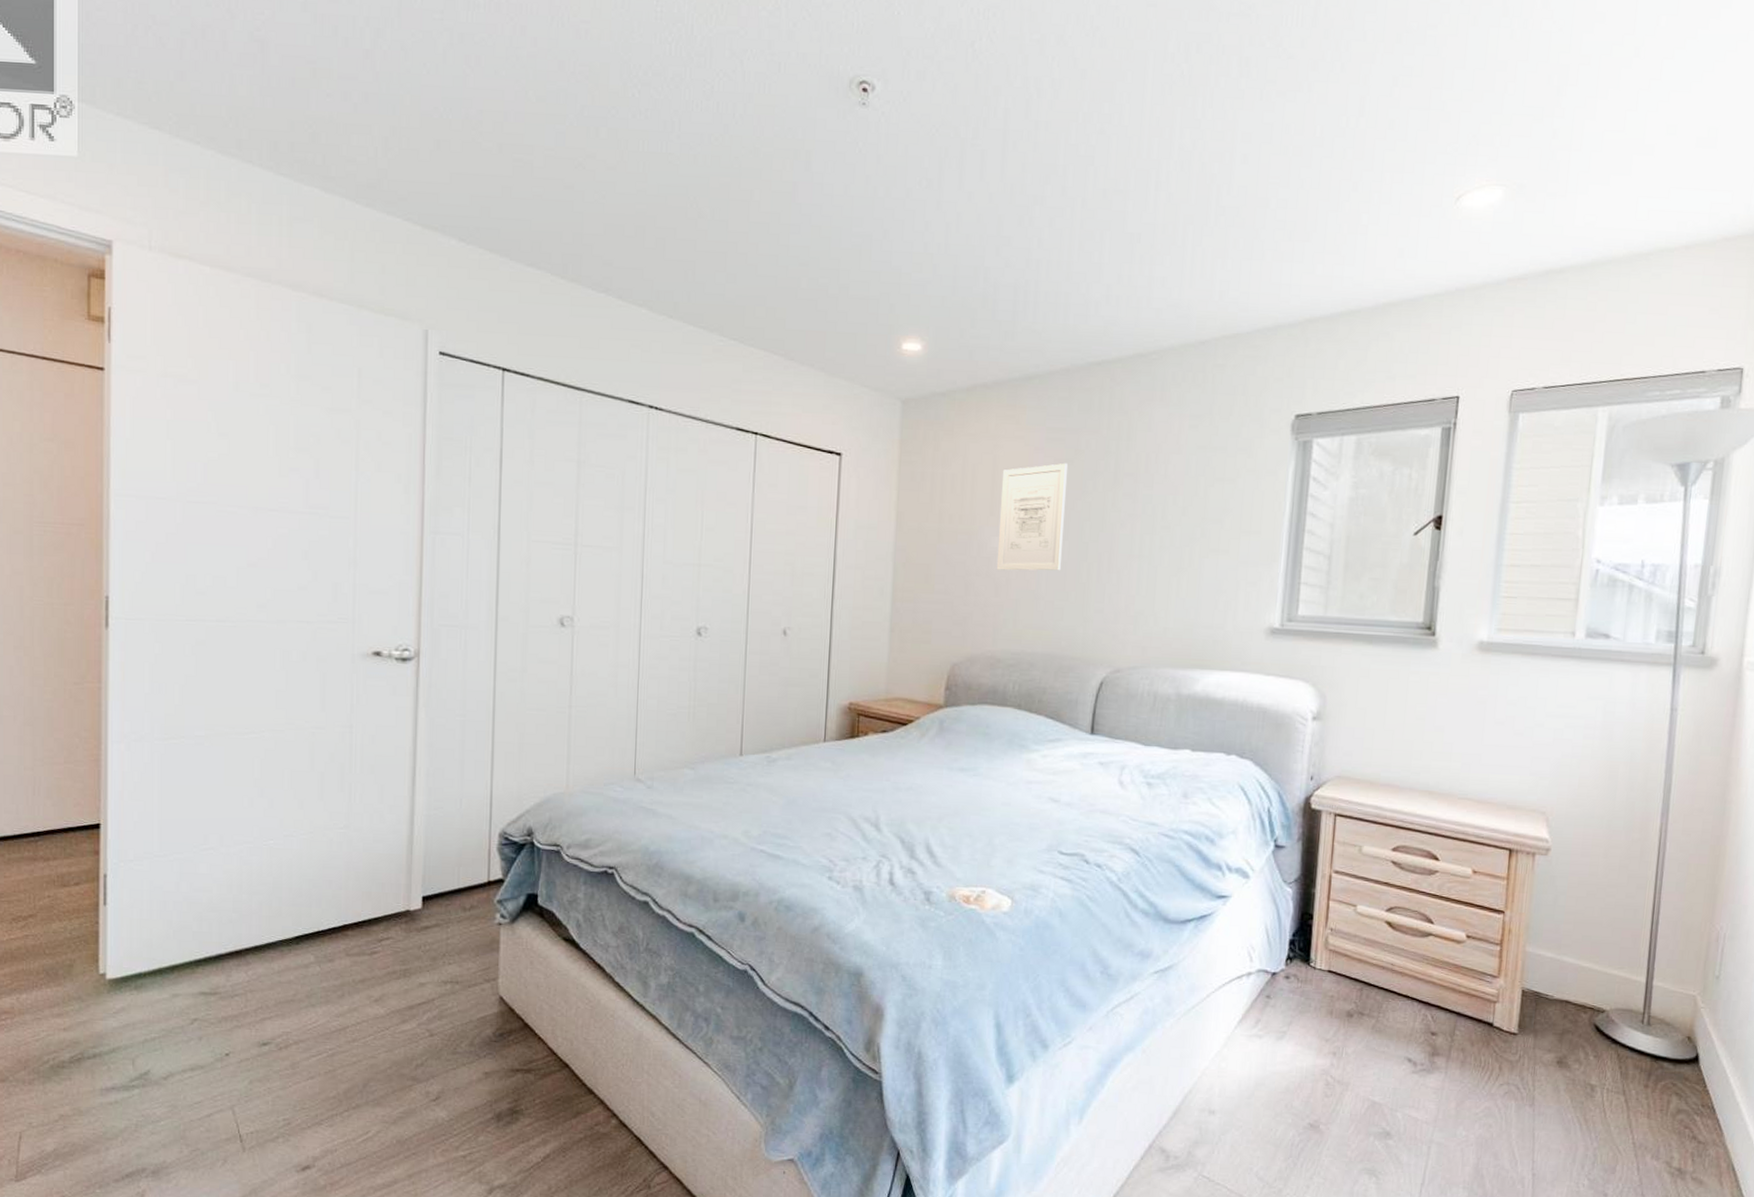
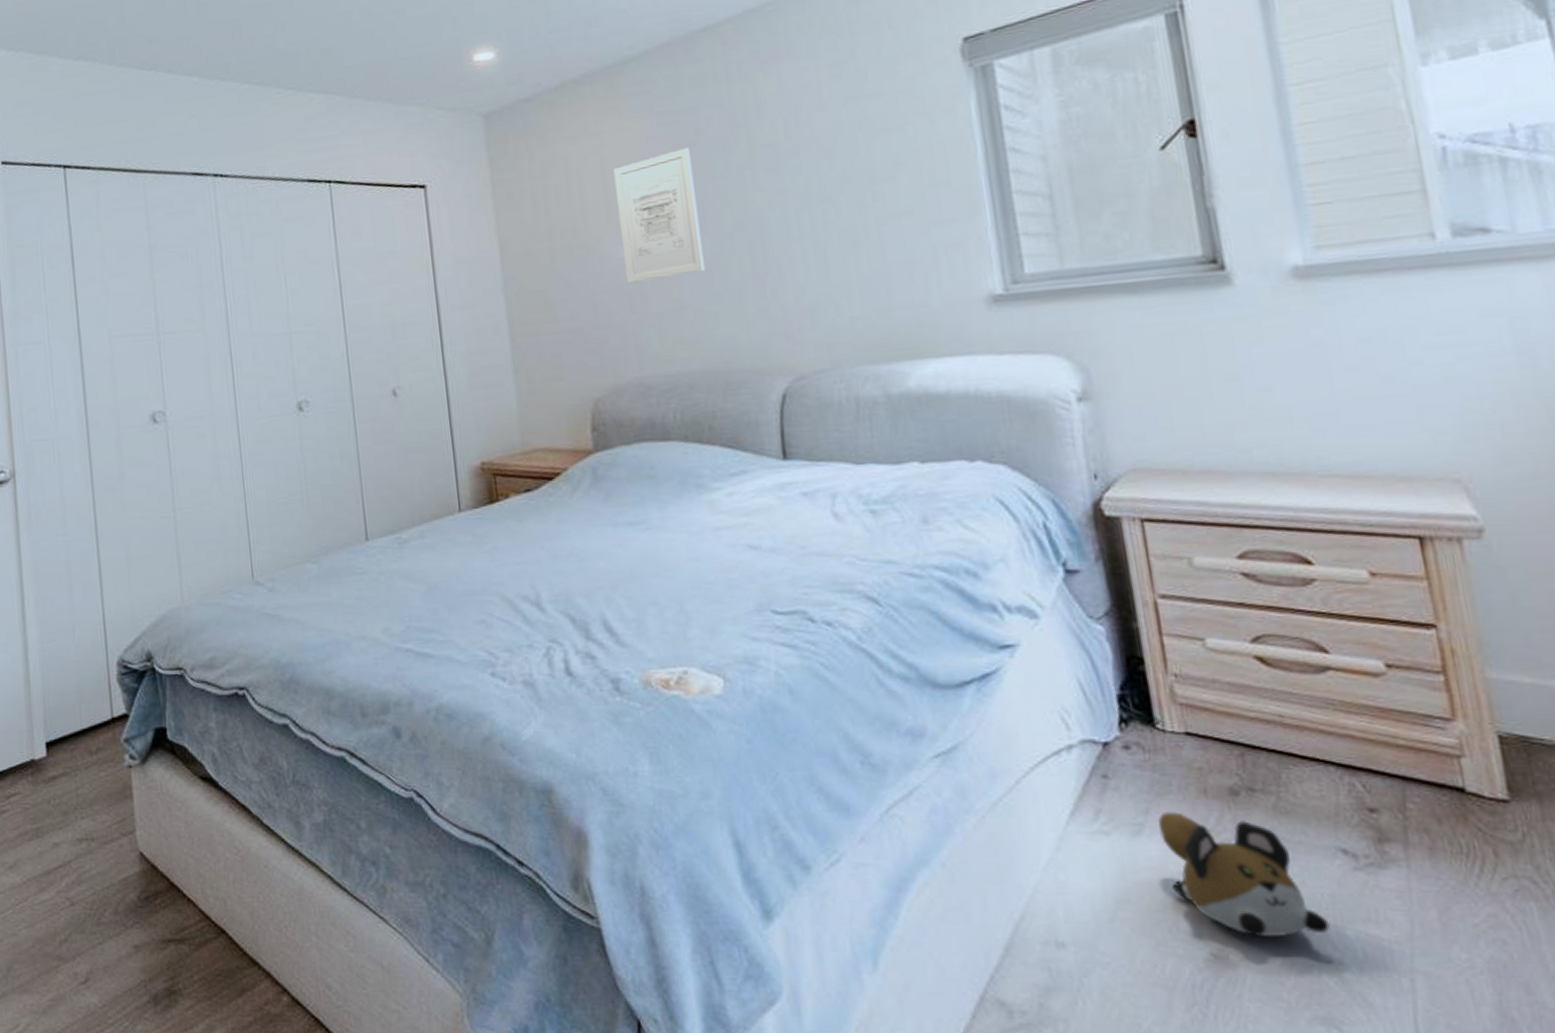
plush toy: none [1295,1024,1388,1114] -> present [1158,810,1330,936]

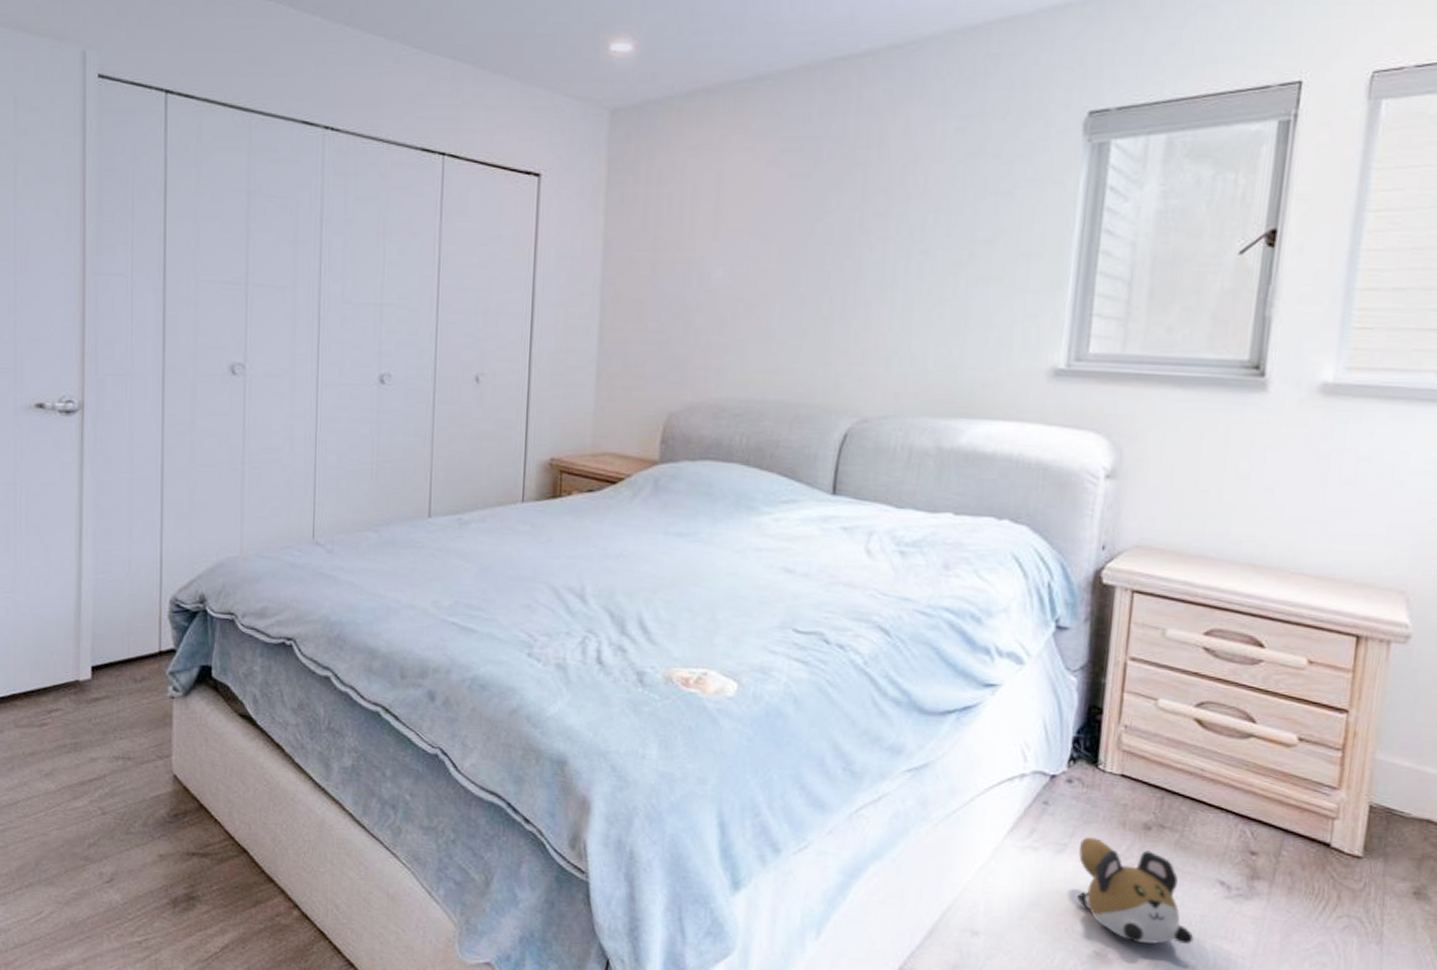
wall art: present [612,147,705,283] -> none [720,177,806,305]

